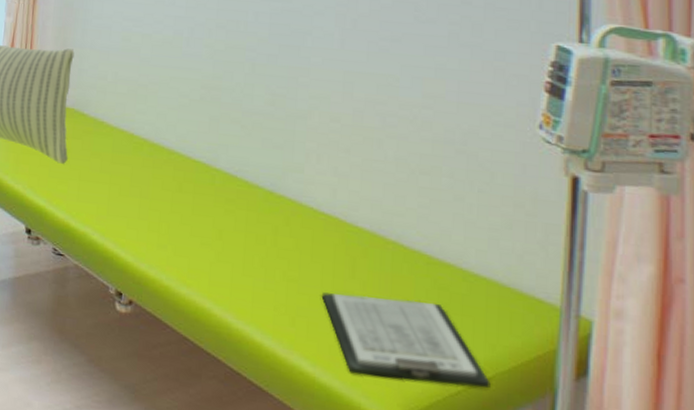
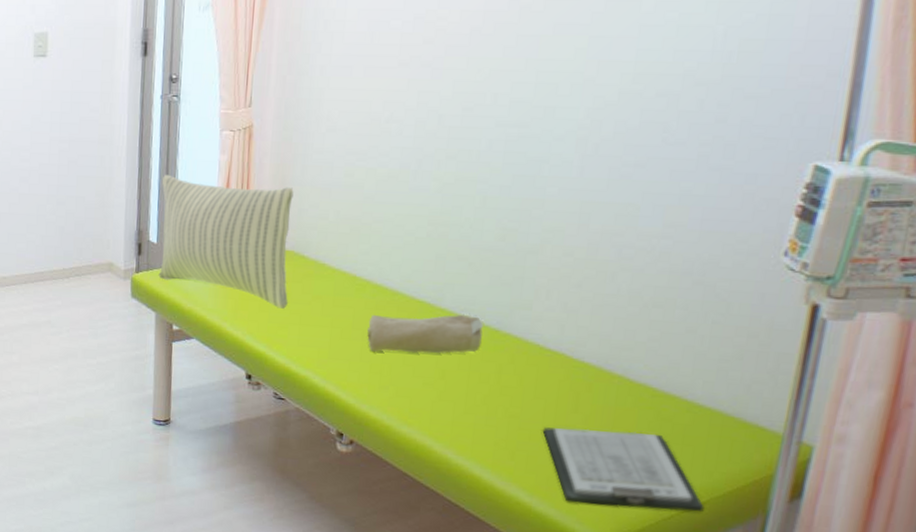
towel: none [145,172,258,214] -> present [367,314,484,354]

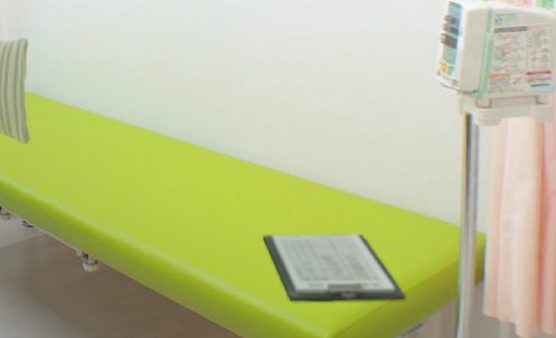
towel: present [367,314,484,354] -> none [102,139,202,177]

